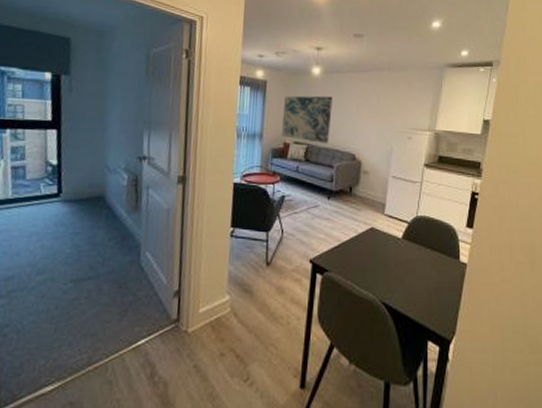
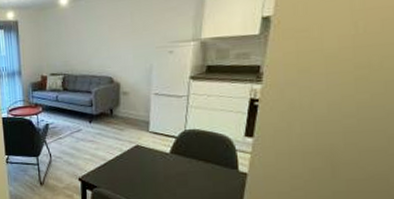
wall art: present [281,95,333,144] -> none [36,24,85,72]

